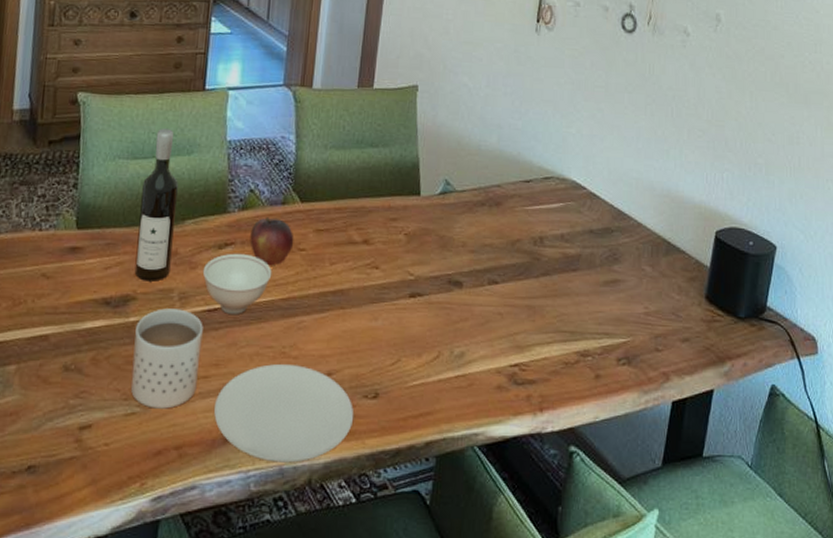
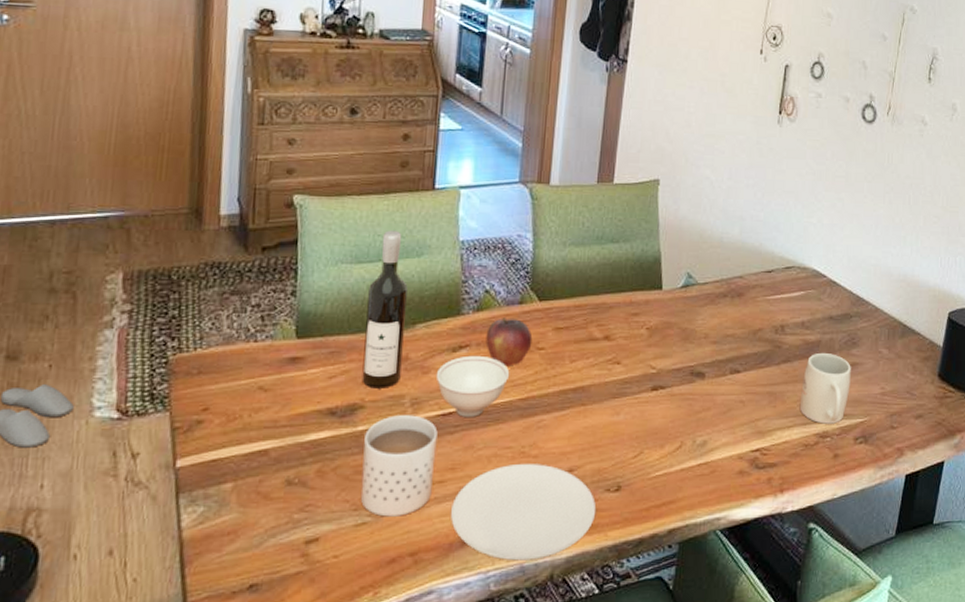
mug: none [559,267,613,342] -> present [799,352,851,424]

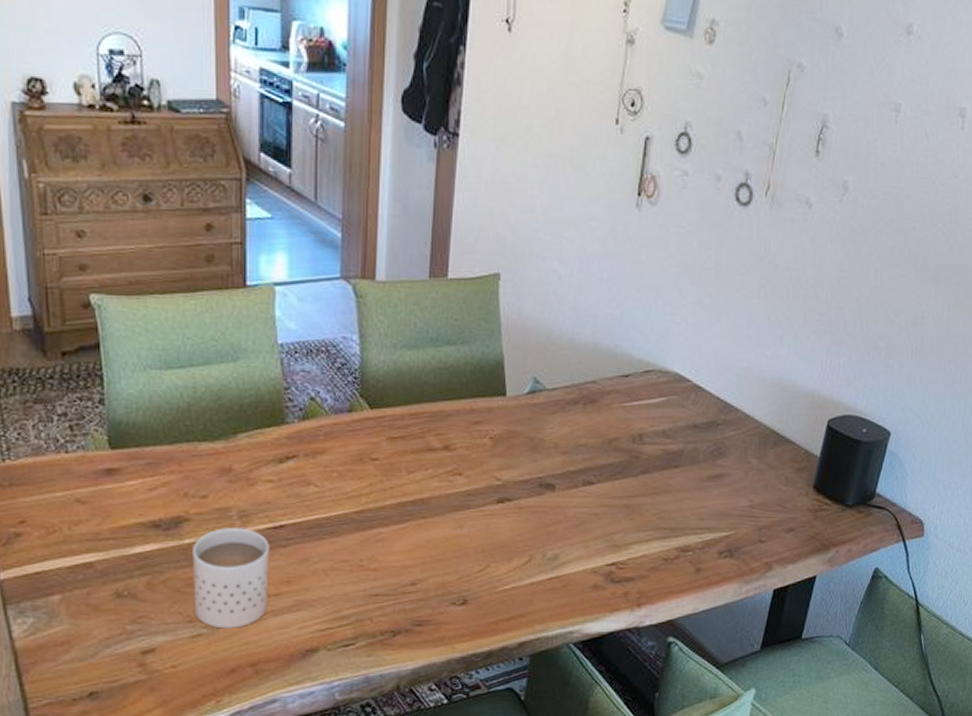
bottle: present [362,230,408,389] -> none [183,333,225,501]
bowl: present [435,355,510,417] -> none [263,466,343,530]
plate: present [451,463,597,561] -> none [290,576,442,672]
fruit: present [485,317,533,367] -> none [314,426,365,478]
mug: present [799,352,851,424] -> none [659,463,717,538]

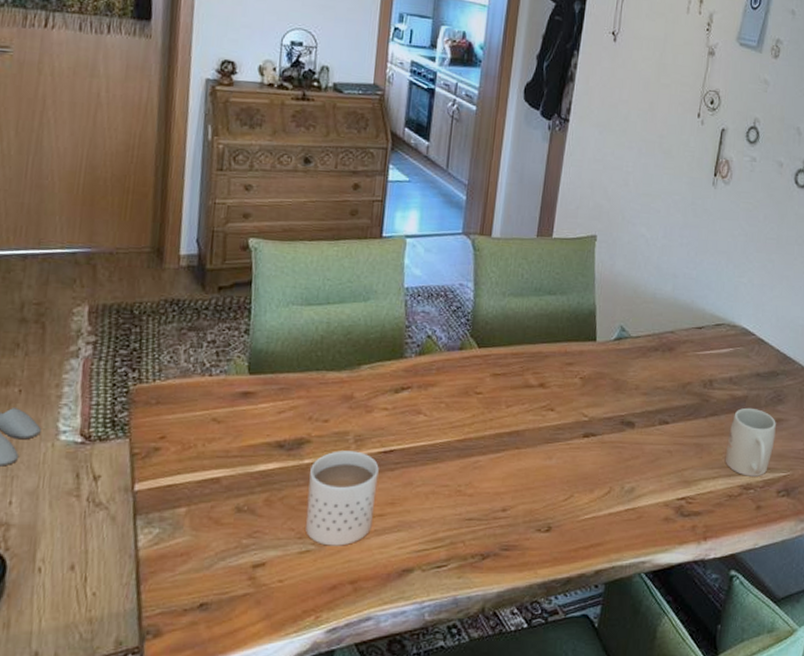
mug: none [659,463,717,538] -> present [725,407,776,477]

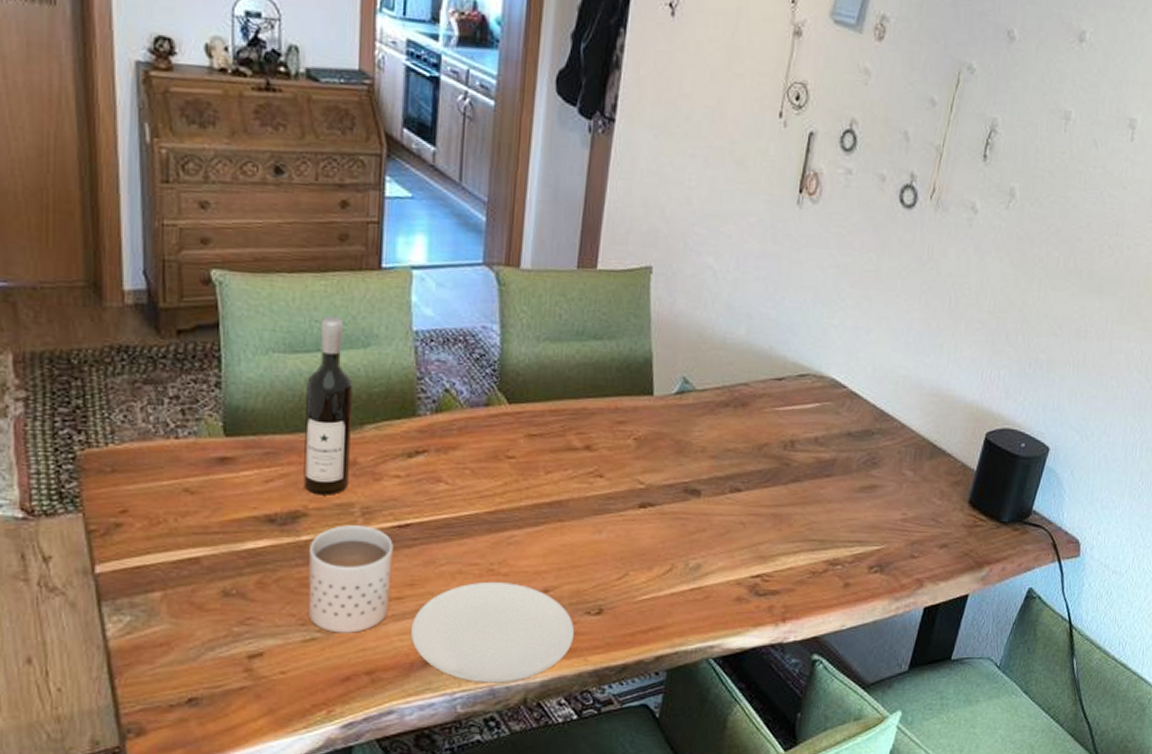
bottle: none [309,275,354,425] -> present [303,316,353,495]
plate: none [389,501,527,593] -> present [411,581,575,683]
mug: present [725,407,776,477] -> none [808,472,870,551]

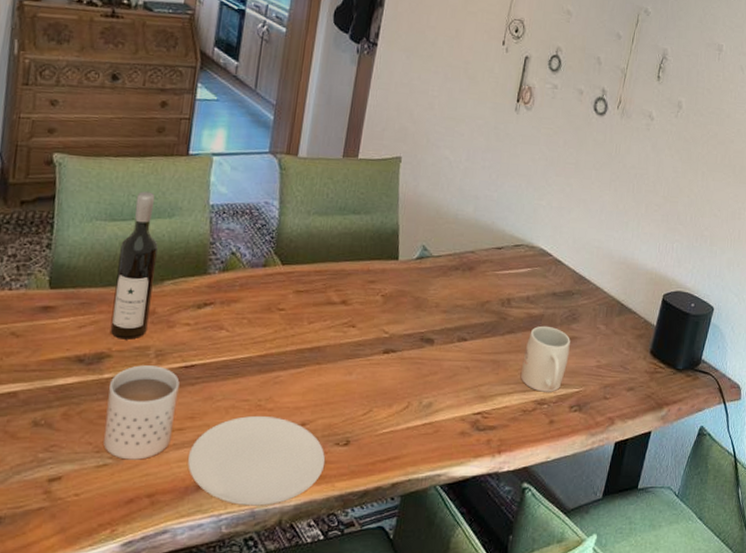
mug: none [808,472,870,551] -> present [520,325,571,392]

